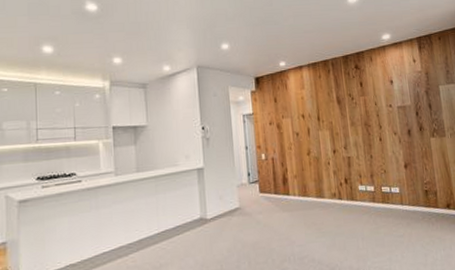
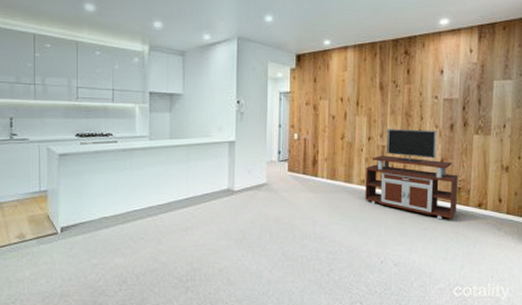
tv stand: none [335,137,428,226] -> present [365,129,458,220]

